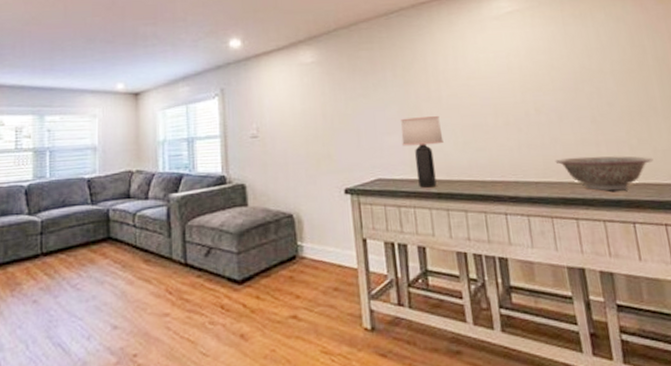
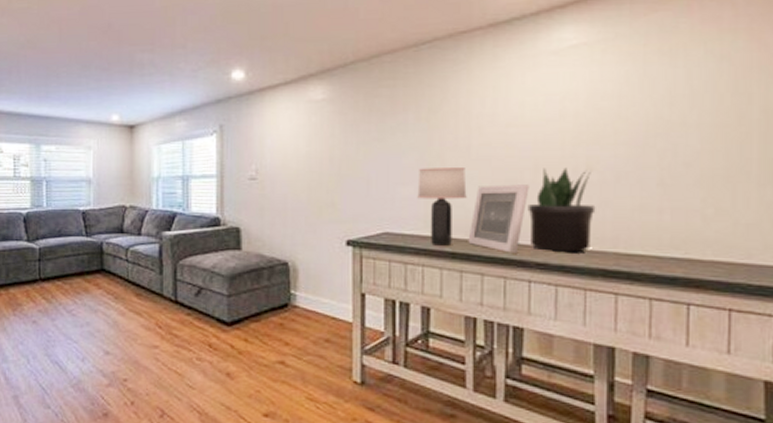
picture frame: none [449,128,494,190] -> present [468,184,529,253]
planter: none [494,112,550,186] -> present [528,168,596,253]
decorative bowl: present [555,156,654,191] -> none [601,224,731,267]

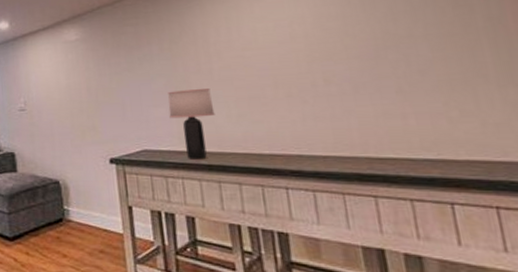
picture frame: present [468,184,529,253] -> none [221,100,273,163]
planter: present [528,168,596,253] -> none [273,82,341,160]

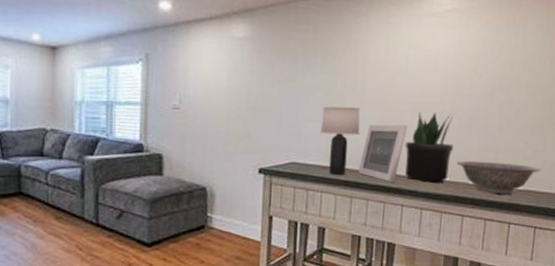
picture frame: none [221,100,273,163] -> present [358,124,408,182]
planter: none [273,82,341,160] -> present [405,112,454,183]
decorative bowl: none [348,129,482,168] -> present [456,160,541,195]

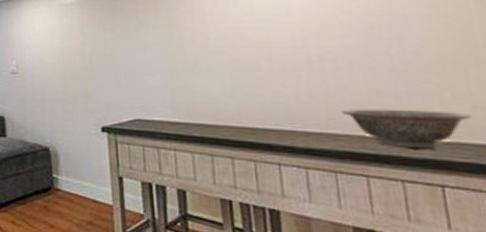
table lamp: present [320,106,360,176] -> none [162,59,209,132]
picture frame: present [358,124,408,182] -> none [215,73,268,138]
planter: present [405,112,454,183] -> none [268,57,334,137]

